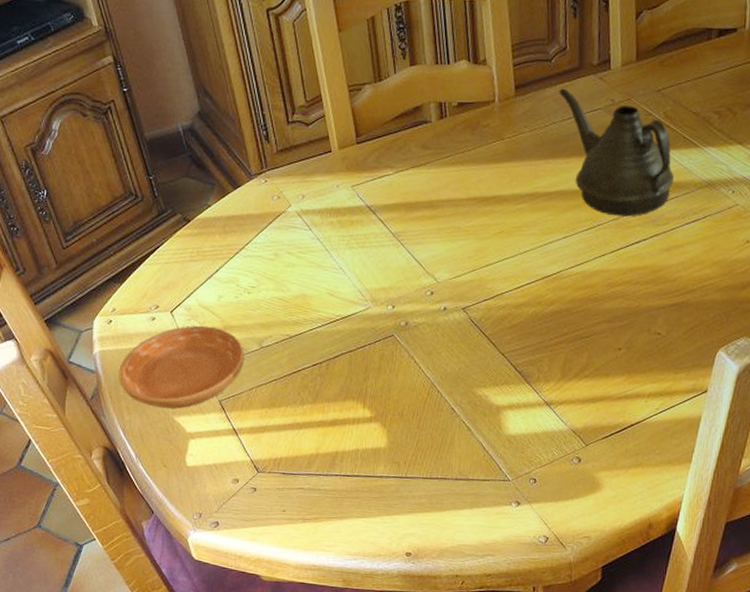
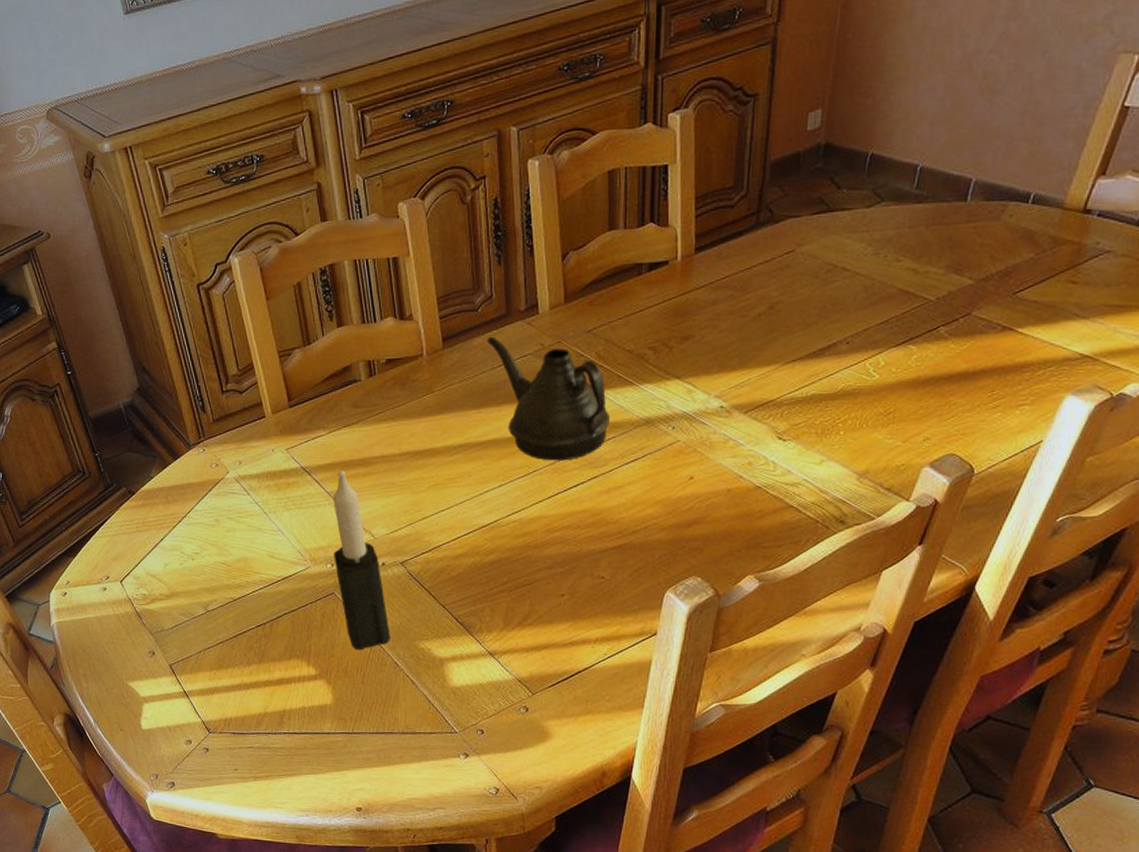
saucer: present [119,325,244,409] -> none [75,593,191,674]
candle: none [395,211,449,394] -> present [333,470,390,649]

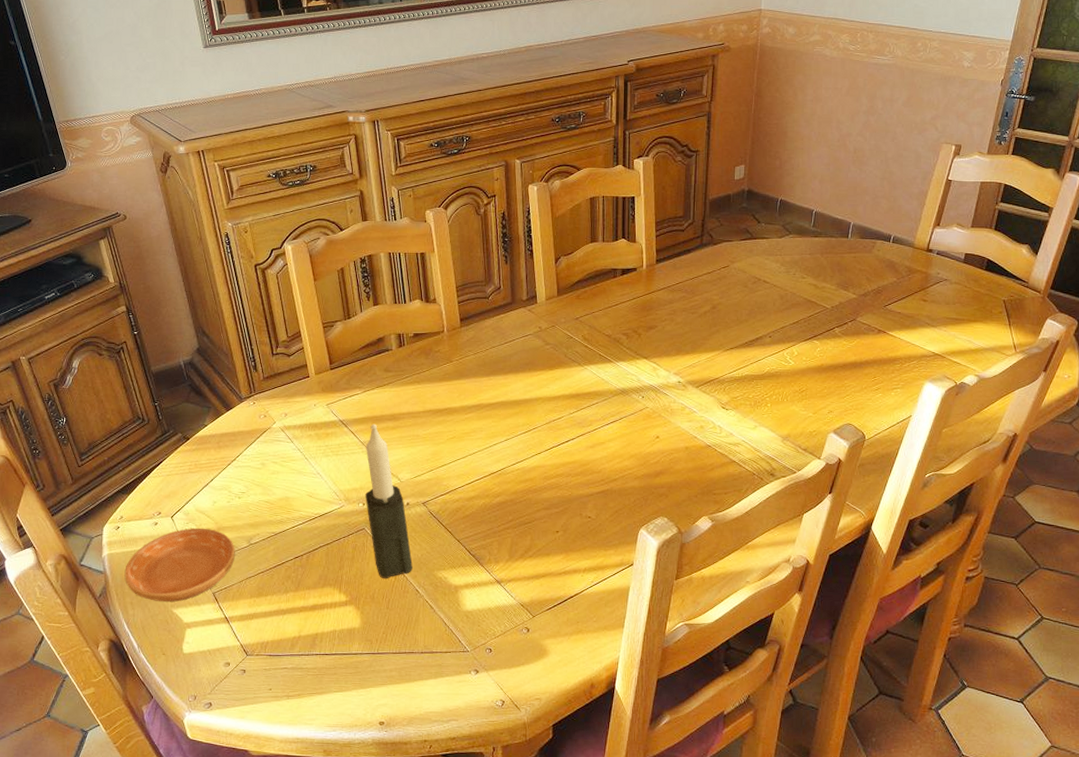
saucer: none [75,593,191,674] -> present [124,528,235,602]
teapot: present [487,336,610,461] -> none [496,319,593,421]

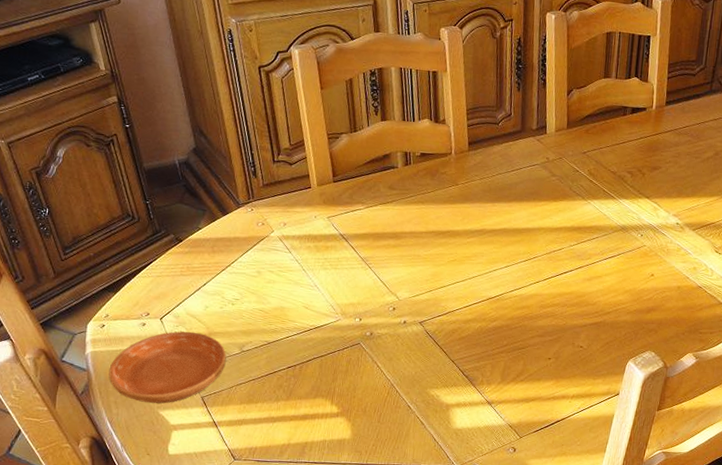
candle: present [365,424,413,578] -> none [362,240,406,393]

